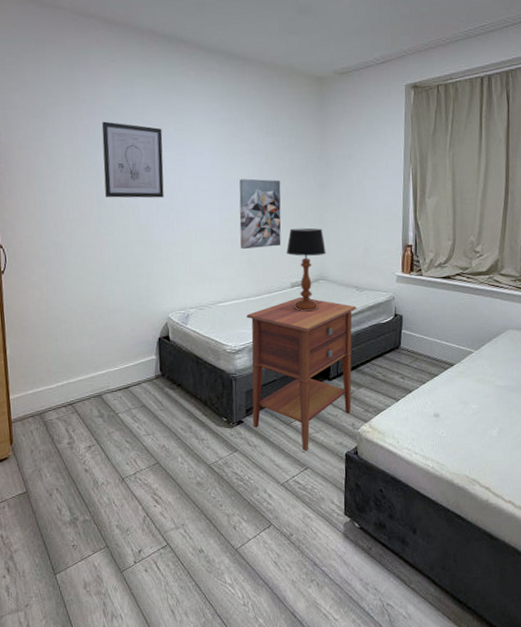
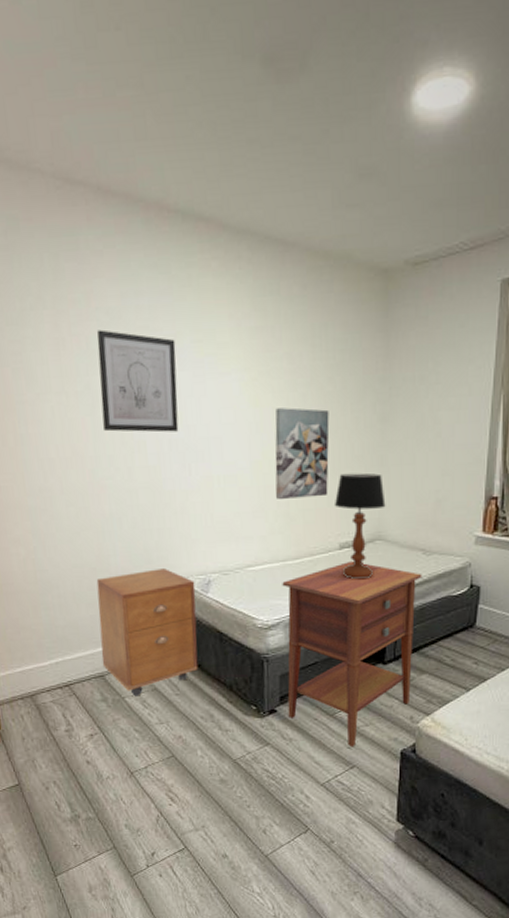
cabinet: none [97,305,179,412] -> present [96,569,198,696]

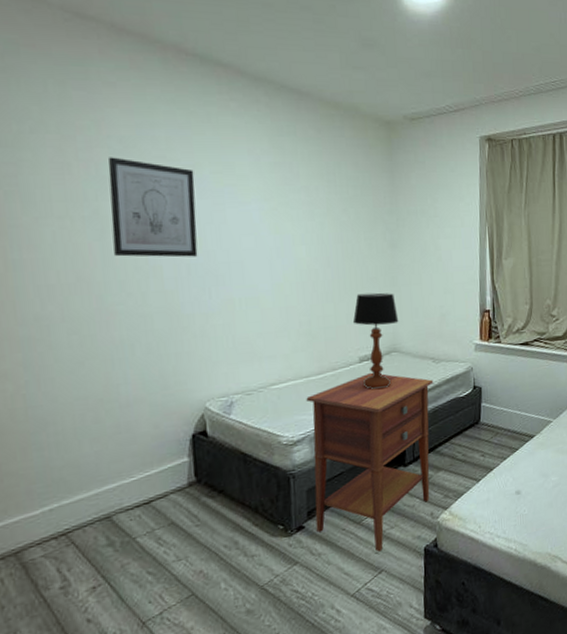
cabinet: present [96,569,198,696] -> none [103,393,221,535]
wall art: present [275,407,330,499] -> none [295,235,347,319]

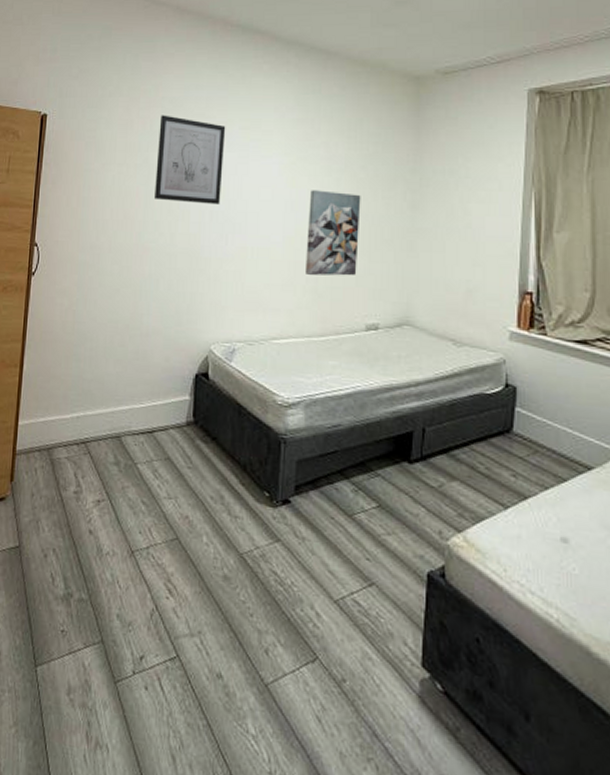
wall art: none [295,235,347,319] -> present [304,190,361,276]
nightstand: present [306,372,434,552] -> none [303,344,453,559]
table lamp: present [352,292,399,390] -> none [362,255,414,365]

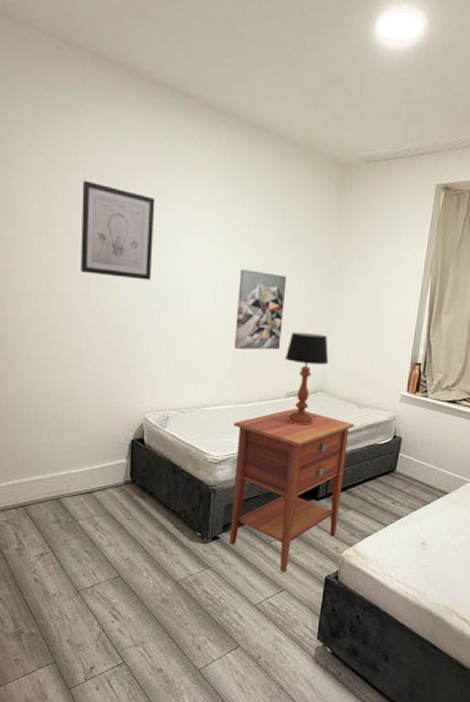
nightstand: none [303,344,453,559] -> present [229,408,355,573]
table lamp: none [362,255,414,365] -> present [284,332,329,425]

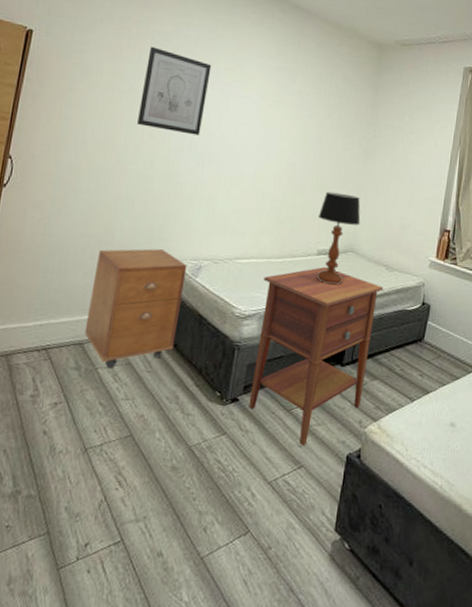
cabinet: none [59,403,154,519] -> present [84,249,187,369]
wall art: present [233,269,287,350] -> none [270,131,325,208]

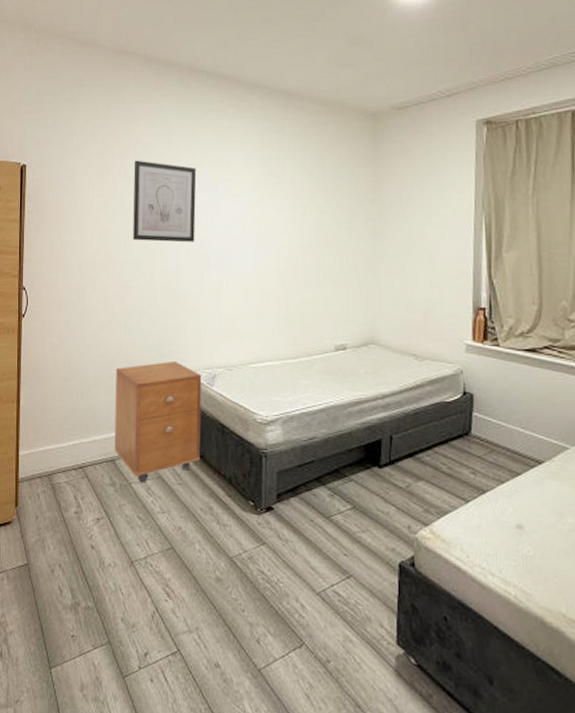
nightstand: present [249,266,384,446] -> none [281,362,415,555]
table lamp: present [316,191,361,285] -> none [329,282,378,381]

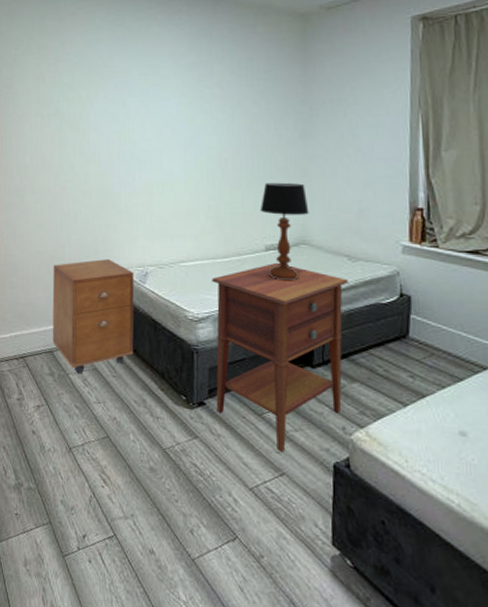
wall art: present [133,160,197,243] -> none [67,68,127,146]
nightstand: none [281,362,415,555] -> present [212,262,349,453]
table lamp: none [329,282,378,381] -> present [259,182,309,281]

